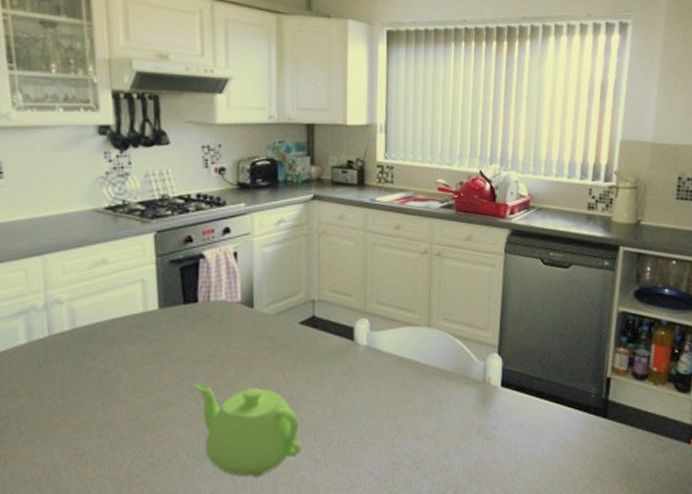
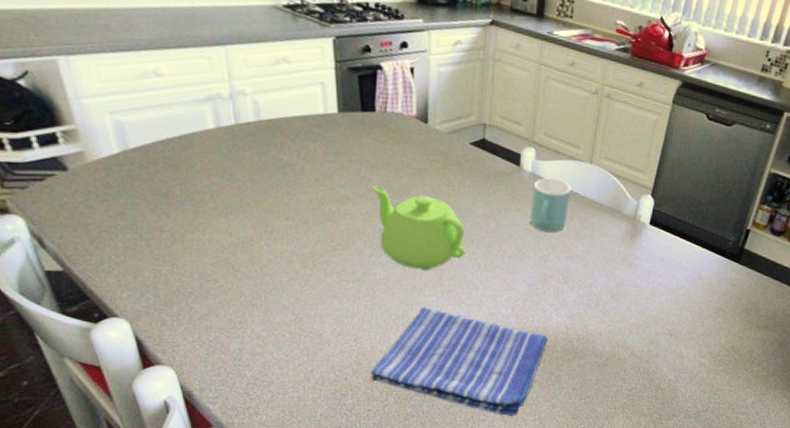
mug: none [370,349,411,412] -> present [530,178,571,232]

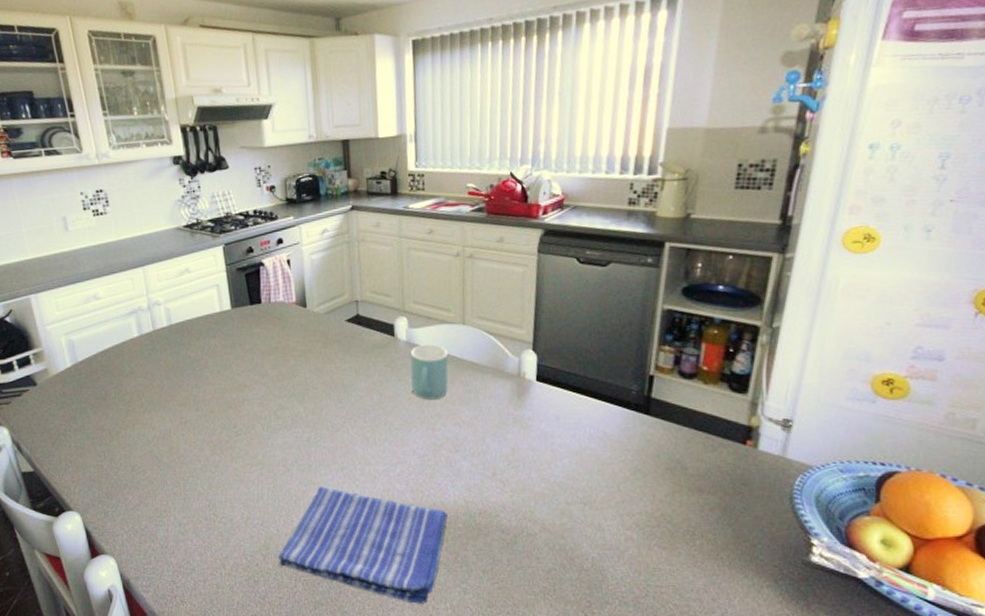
teapot: present [371,184,465,270] -> none [264,370,354,449]

